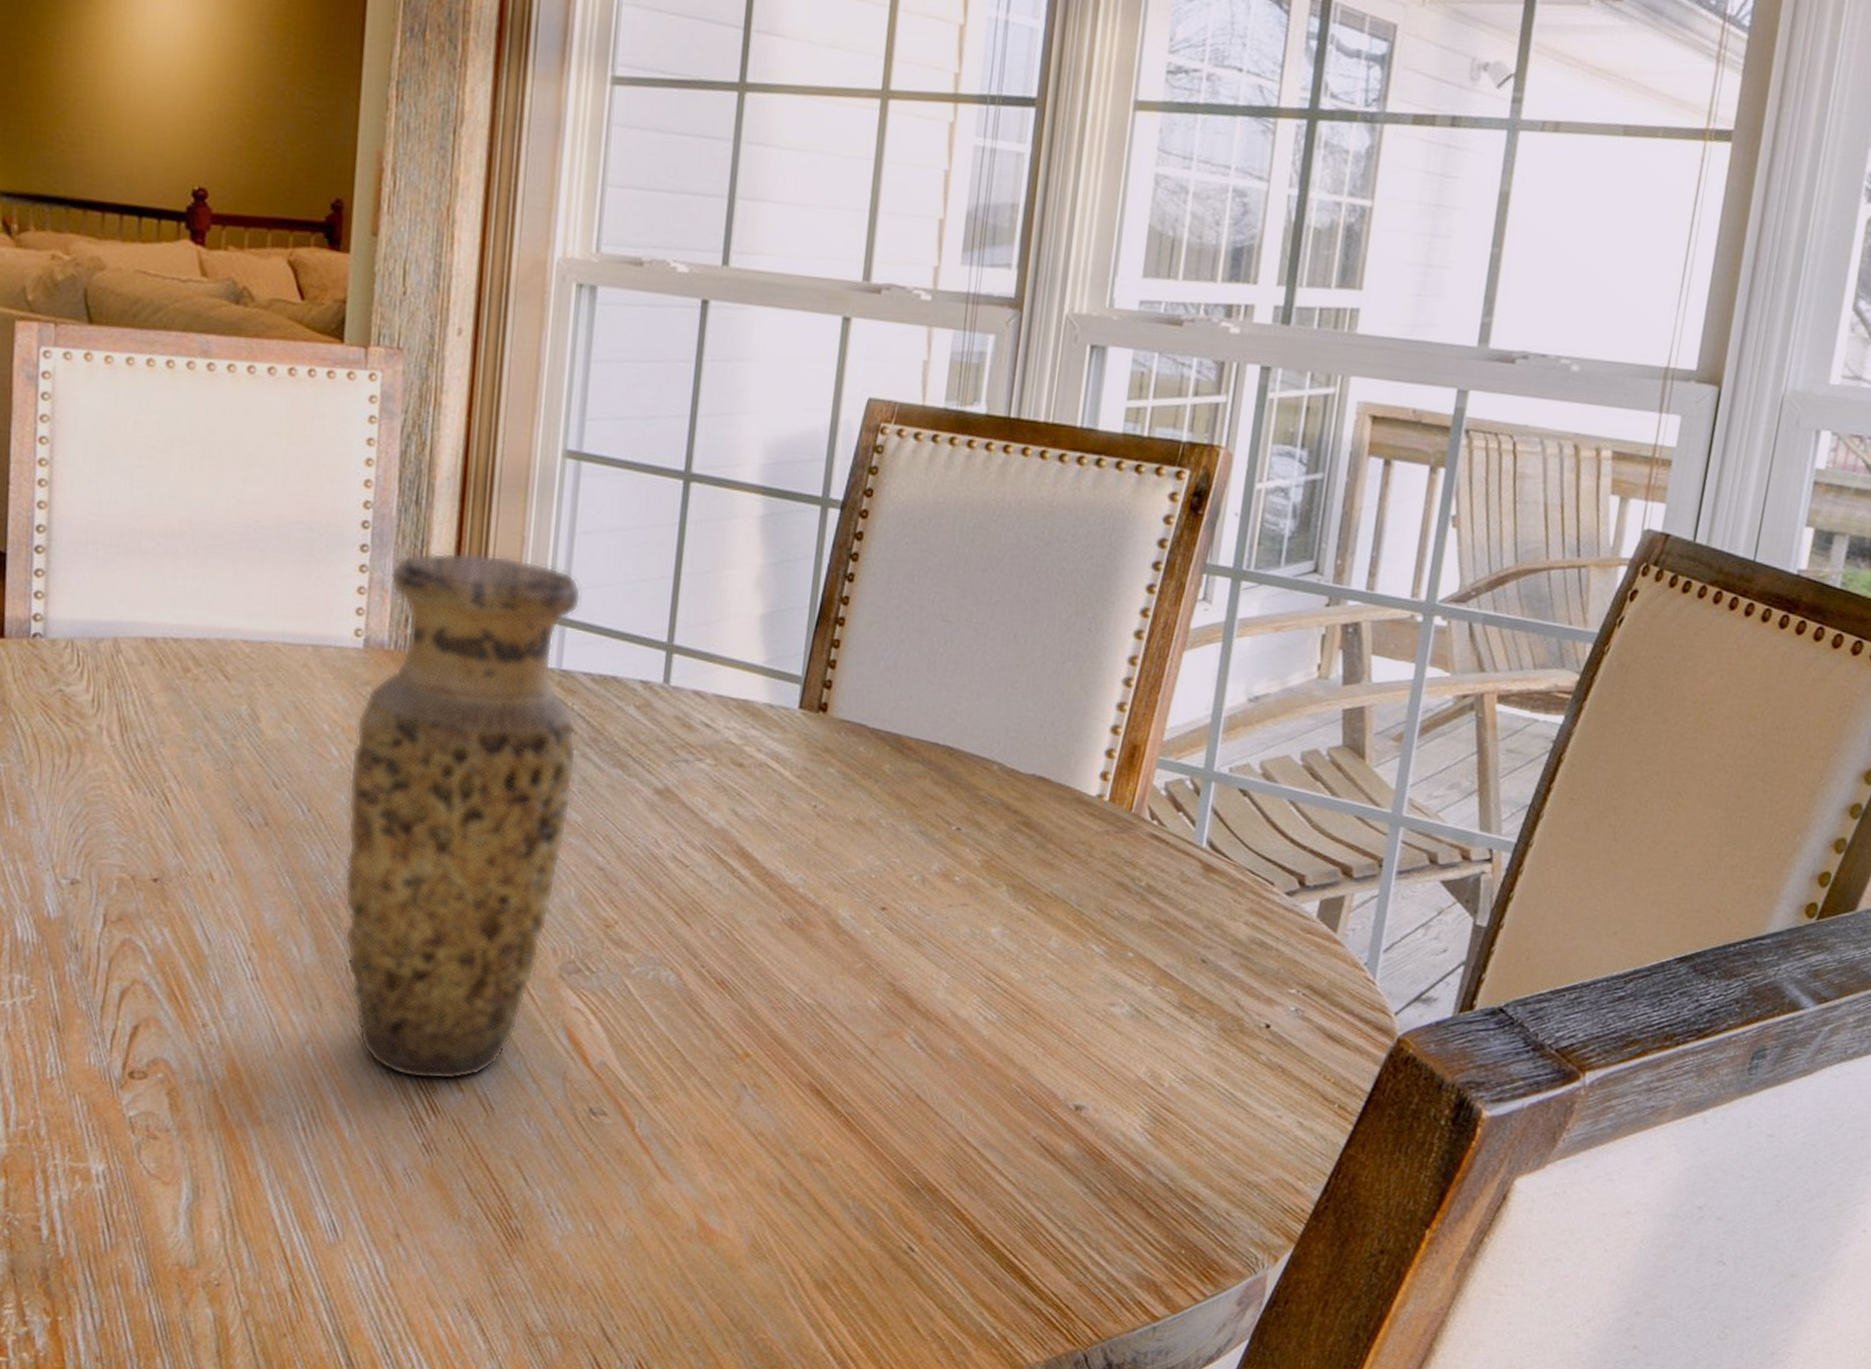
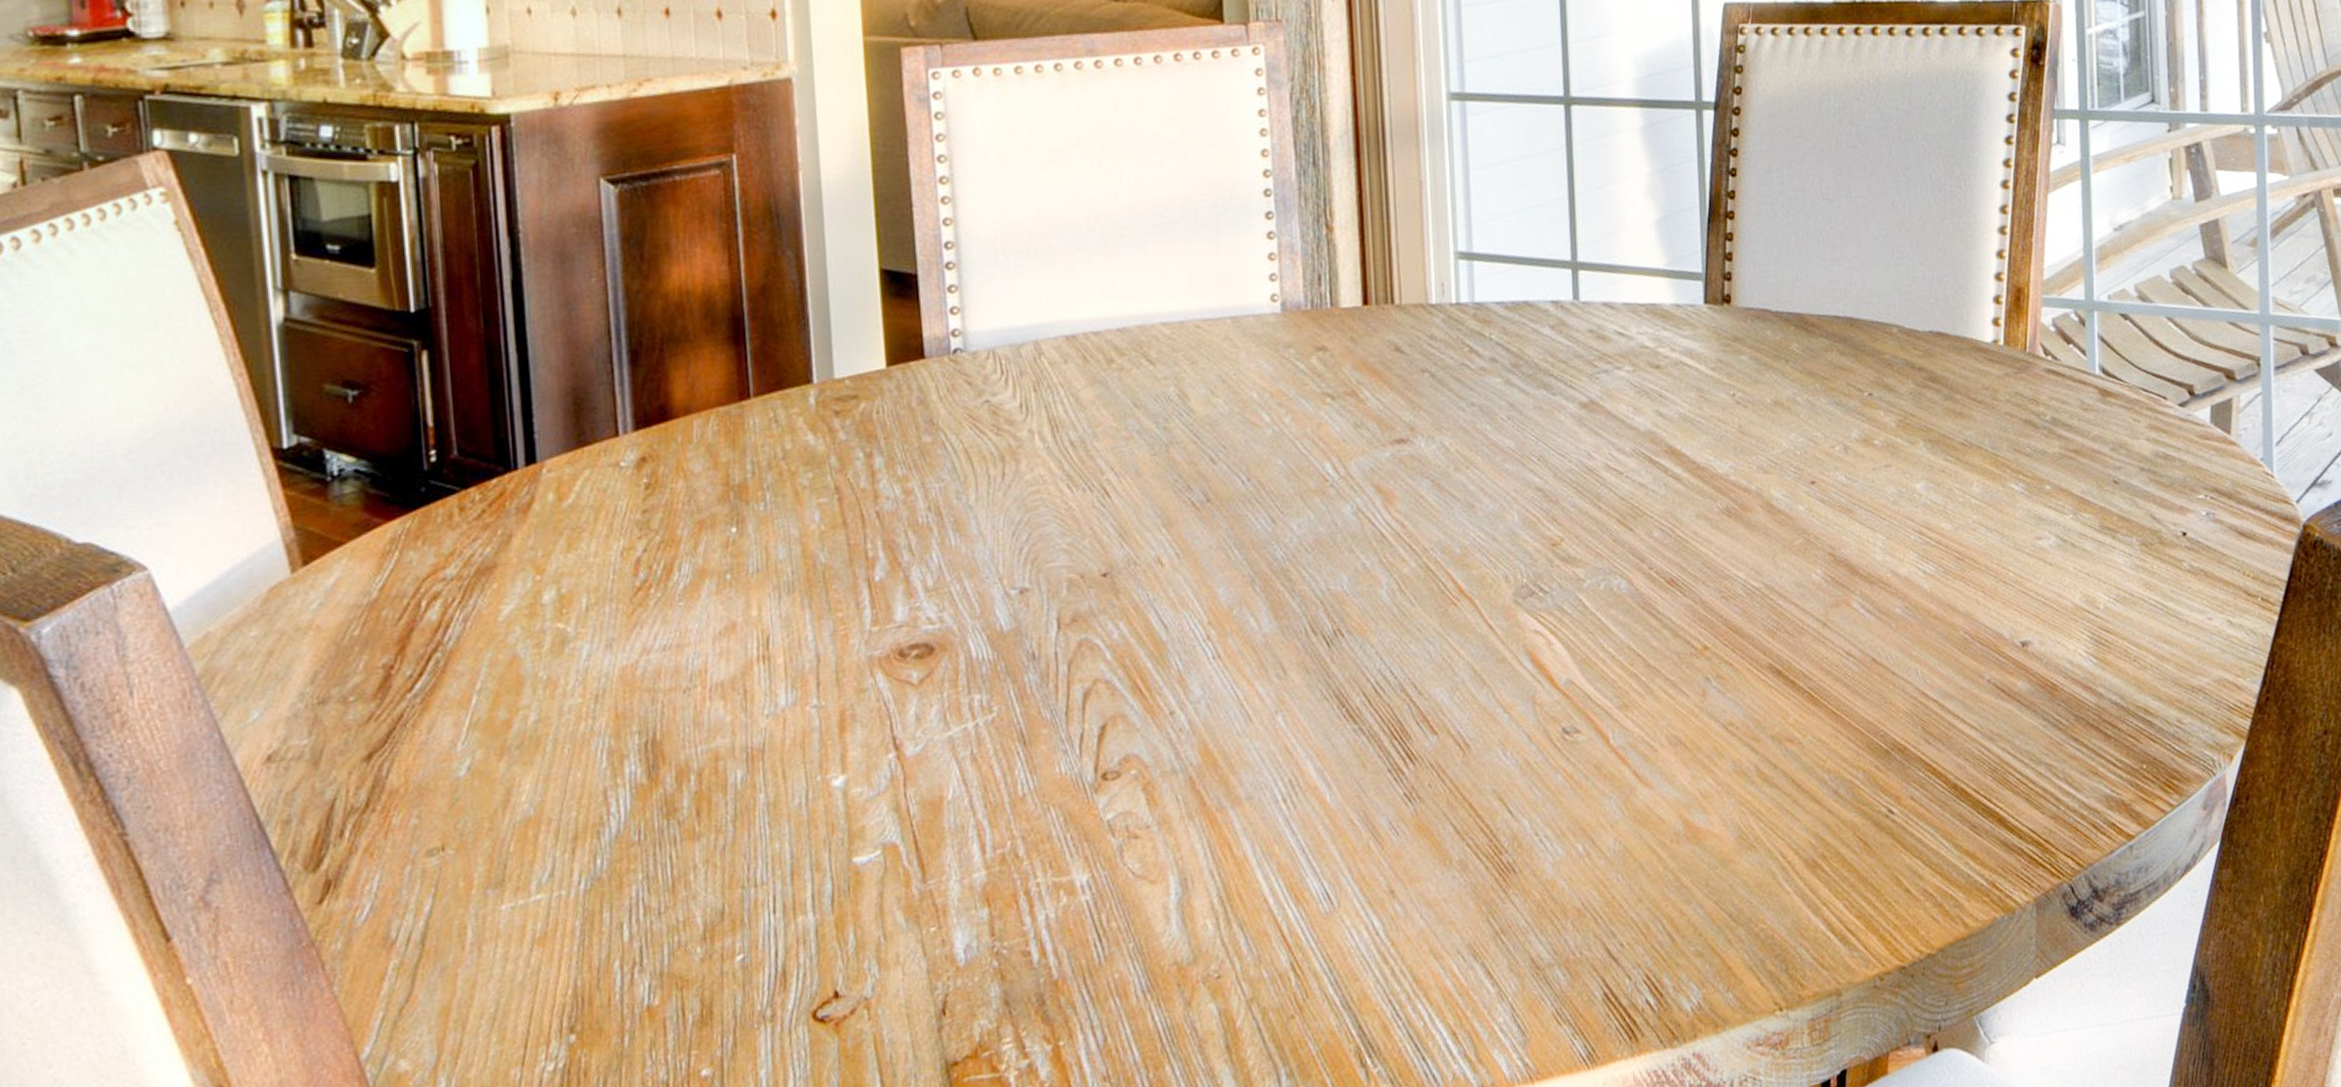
vase: present [344,552,582,1080] -> none [1283,202,1503,730]

